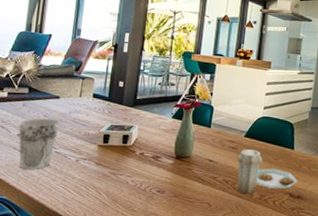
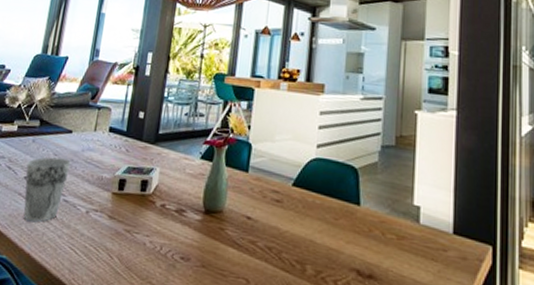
plate: present [237,149,298,195] -> none [282,203,368,269]

